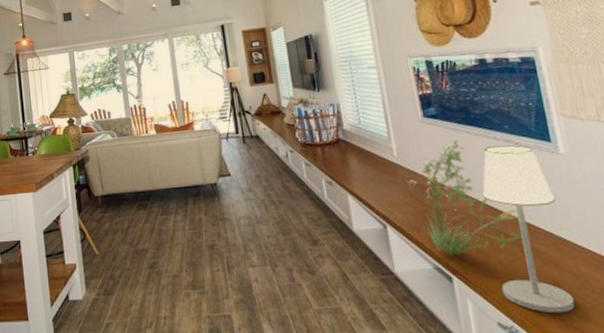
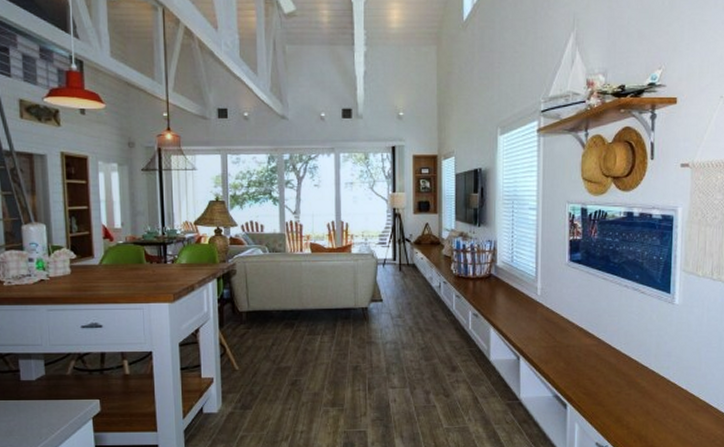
plant: present [405,140,524,257] -> none [543,285,631,387]
table lamp: present [482,145,576,314] -> none [604,292,663,436]

